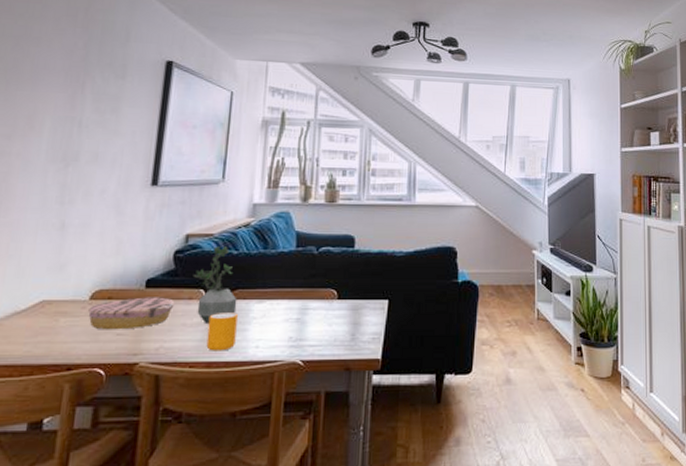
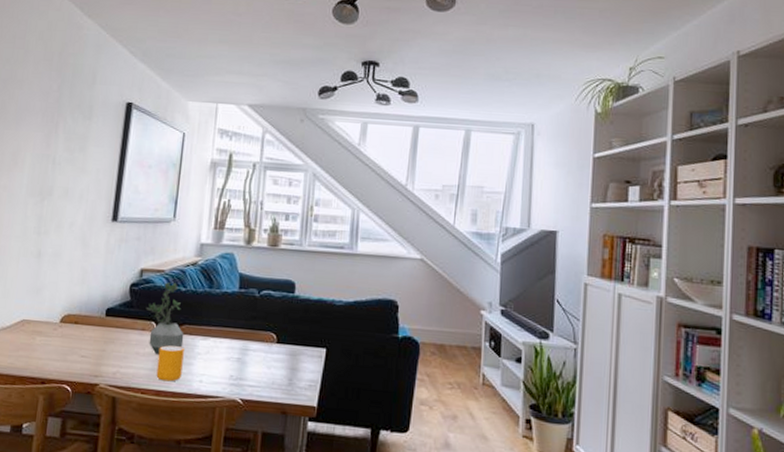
plate: present [88,297,175,330] -> none [58,324,130,353]

